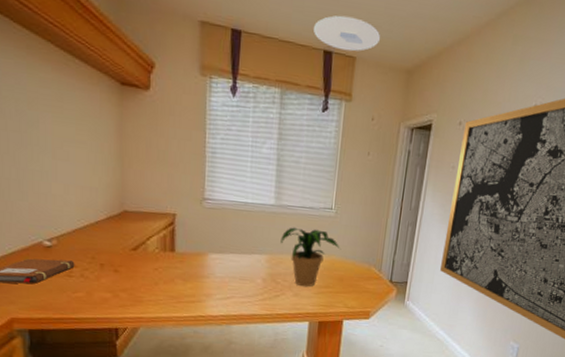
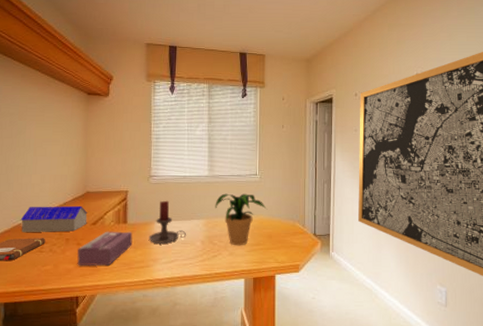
stack of books: none [40,222,126,256] -> present [20,205,88,233]
tissue box: none [115,259,182,298] -> present [77,231,133,267]
candle holder: none [201,229,246,278] -> present [148,200,187,244]
ceiling light: present [314,15,381,52] -> none [231,27,283,51]

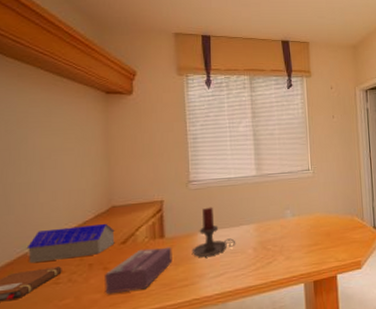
potted plant: present [215,193,268,246] -> none [266,191,324,249]

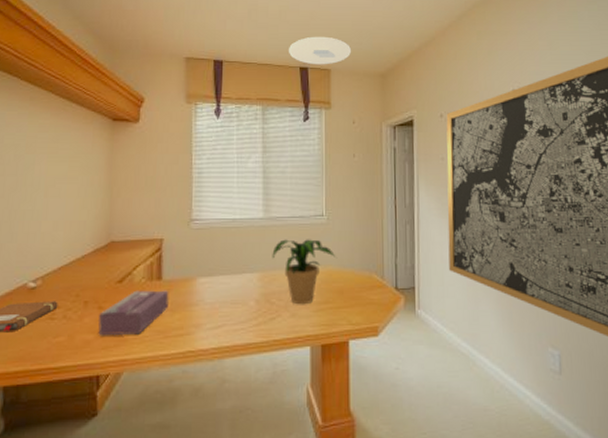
stack of books: present [26,223,115,264] -> none [26,259,112,295]
candle holder: present [191,206,236,257] -> none [189,249,237,304]
potted plant: none [266,191,324,249] -> present [272,239,338,305]
ceiling light: none [271,13,327,39] -> present [289,36,352,65]

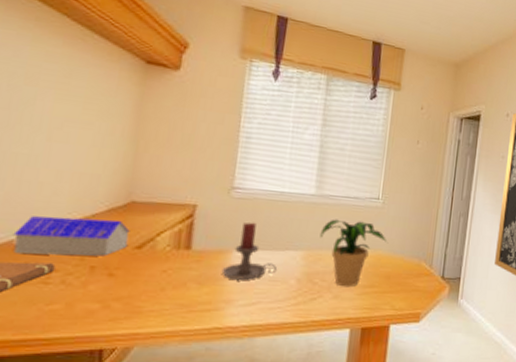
stack of books: none [26,259,112,295] -> present [13,216,130,257]
tissue box: present [98,290,169,336] -> none [105,258,199,307]
candle holder: none [189,249,237,304] -> present [221,222,278,280]
ceiling light: present [289,36,352,65] -> none [363,10,430,44]

